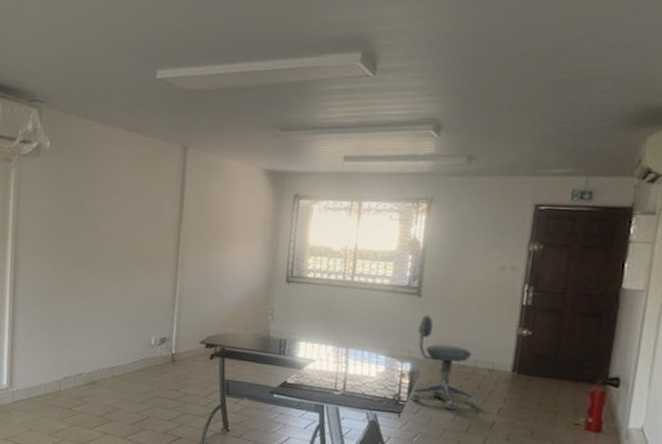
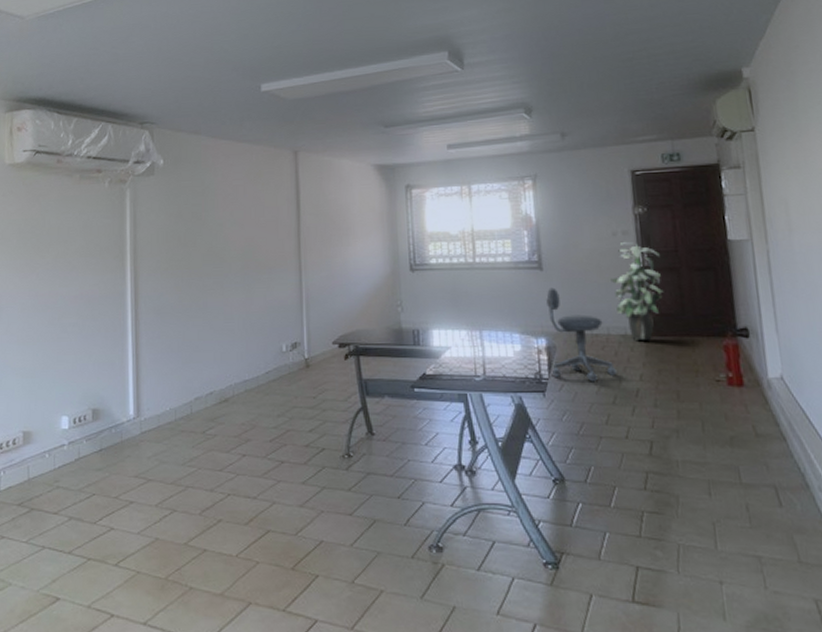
indoor plant: none [487,277,546,379] -> present [609,241,664,341]

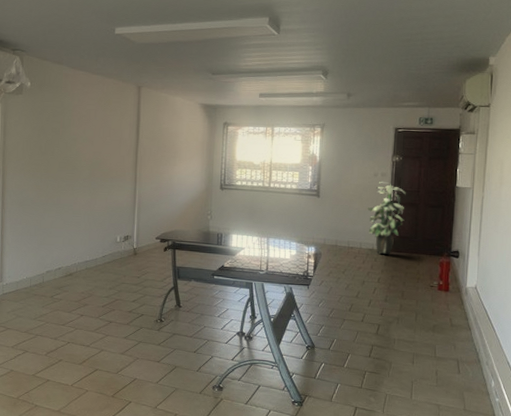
office chair: present [546,287,617,382] -> none [315,210,362,281]

